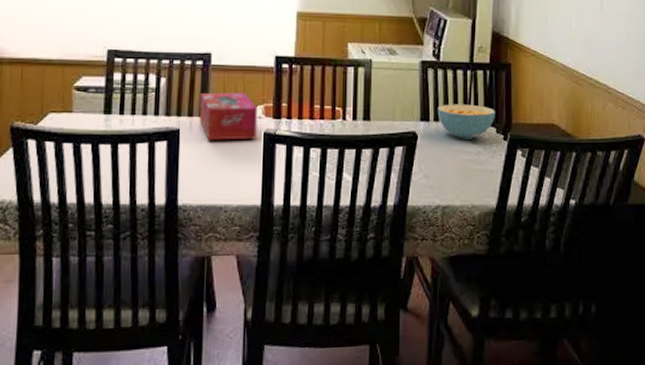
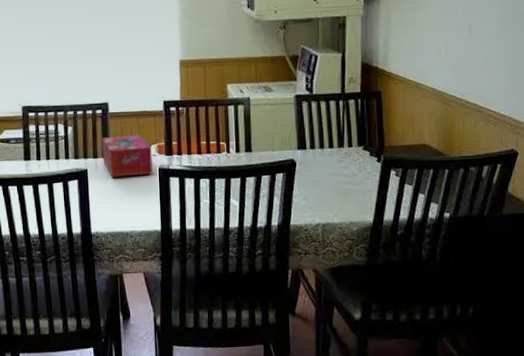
cereal bowl: present [437,104,495,139] -> none [313,131,368,164]

